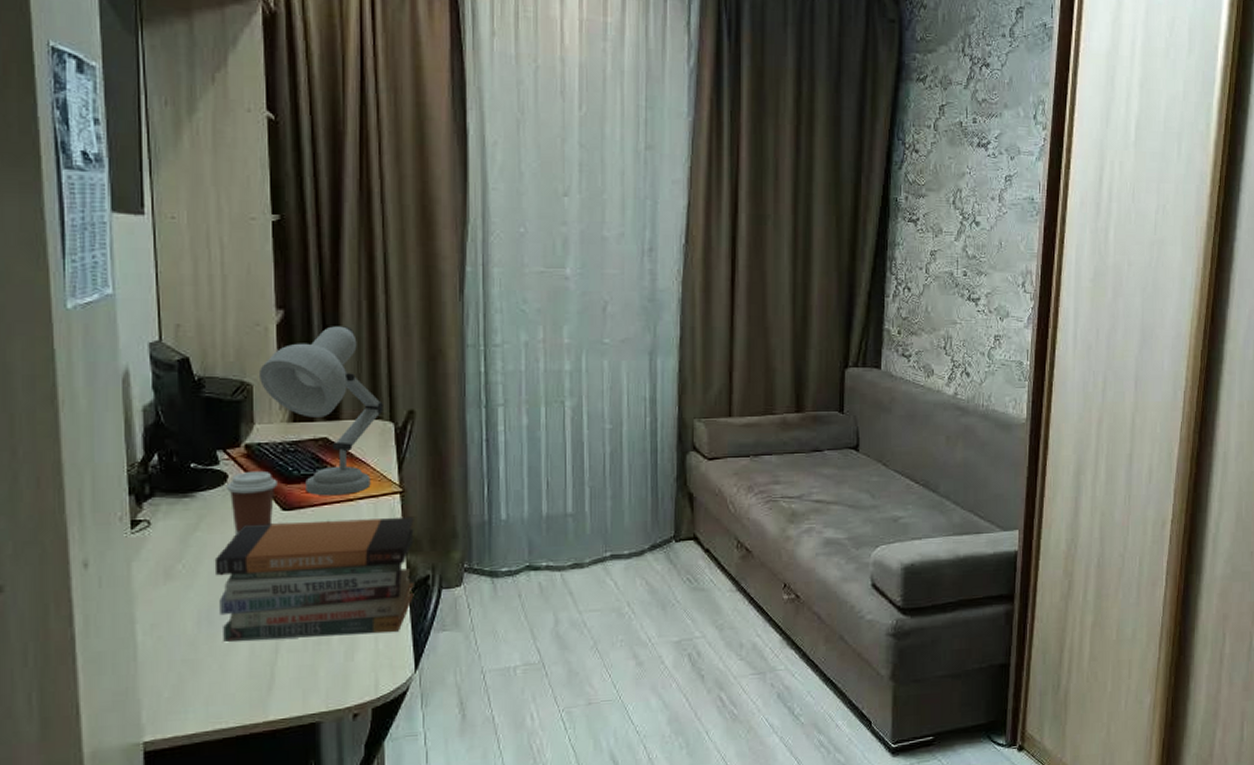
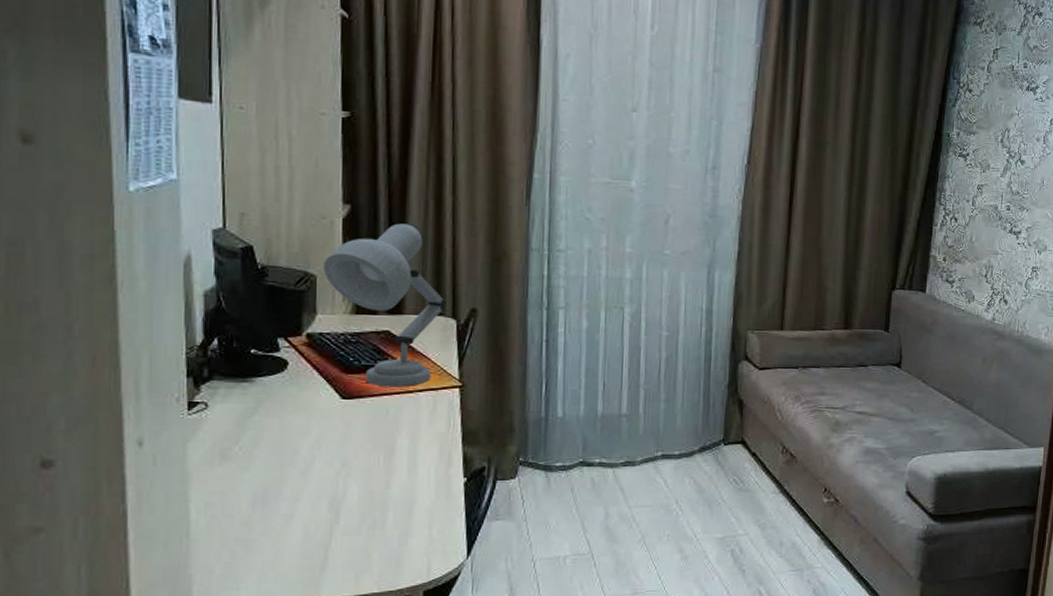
book stack: present [214,516,414,642] -> none [271,410,472,523]
coffee cup: present [227,470,277,534] -> none [287,359,338,419]

